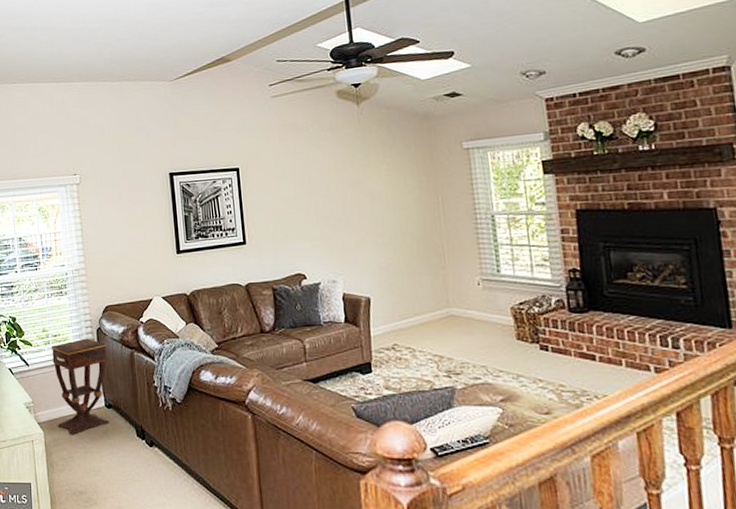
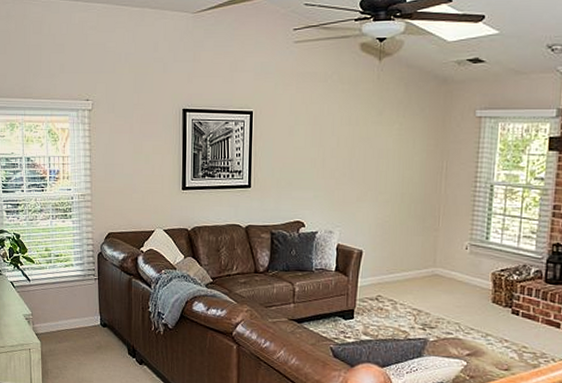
side table: present [51,338,110,435] -> none [52,261,106,348]

